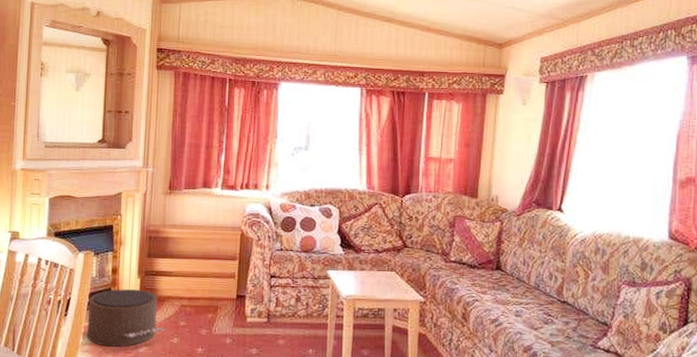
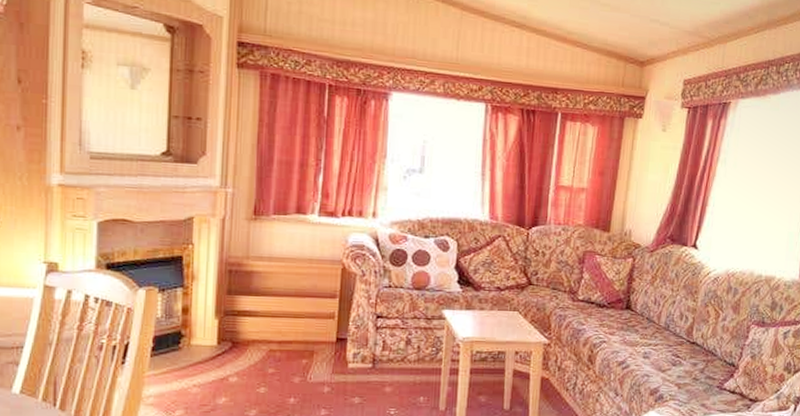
pouf: present [87,289,164,347] -> none [151,331,249,399]

